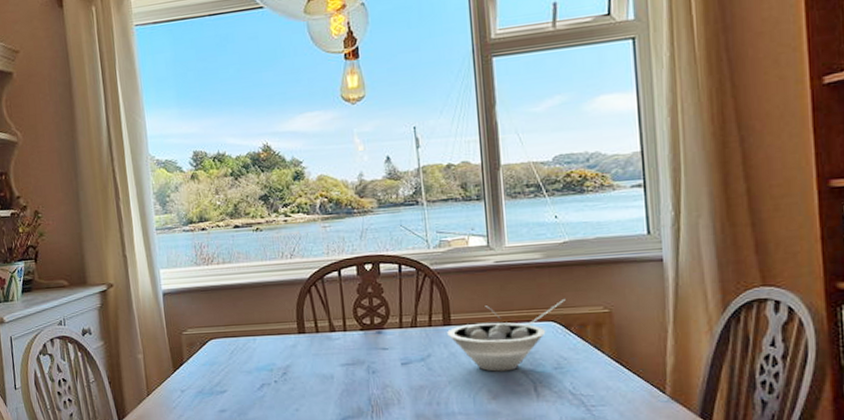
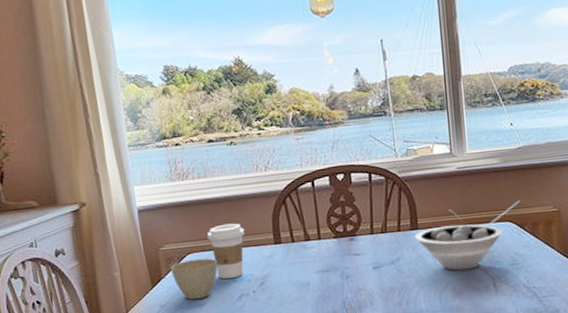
cup: none [192,344,240,386] -> present [170,258,218,299]
coffee cup: none [229,310,269,368] -> present [206,223,245,279]

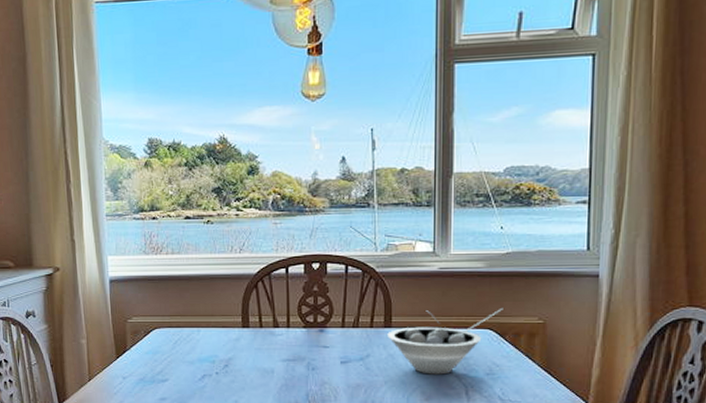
cup: present [170,258,218,299] -> none [136,334,184,374]
coffee cup: present [206,223,245,279] -> none [175,302,214,358]

